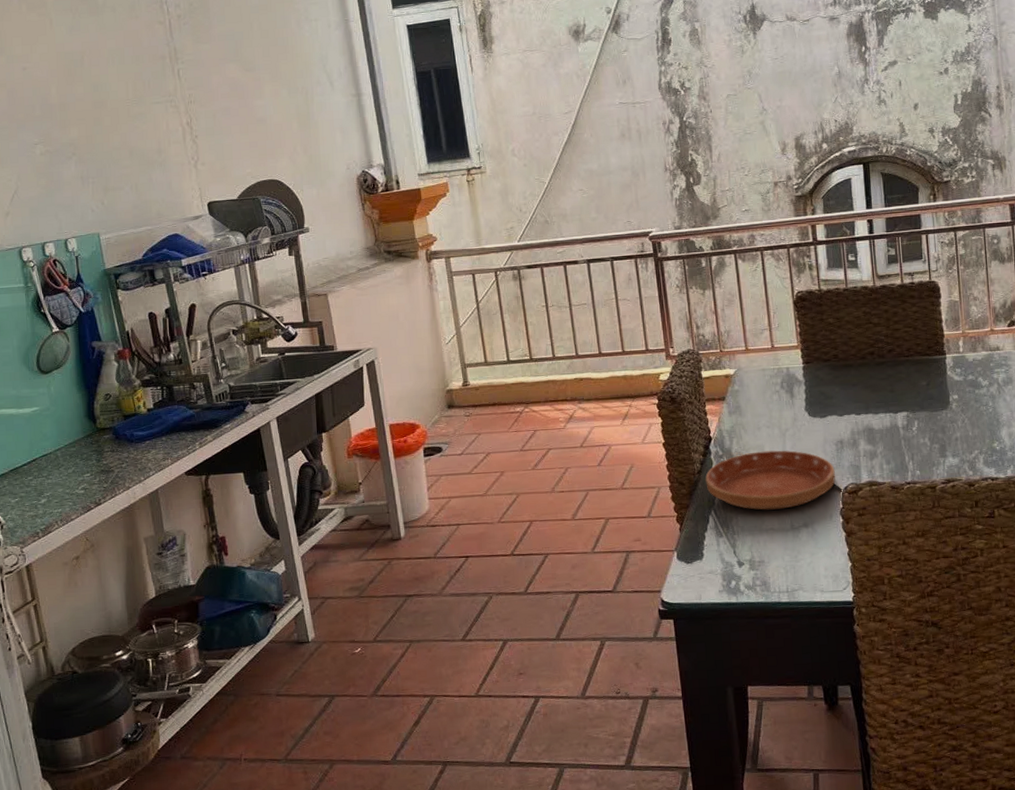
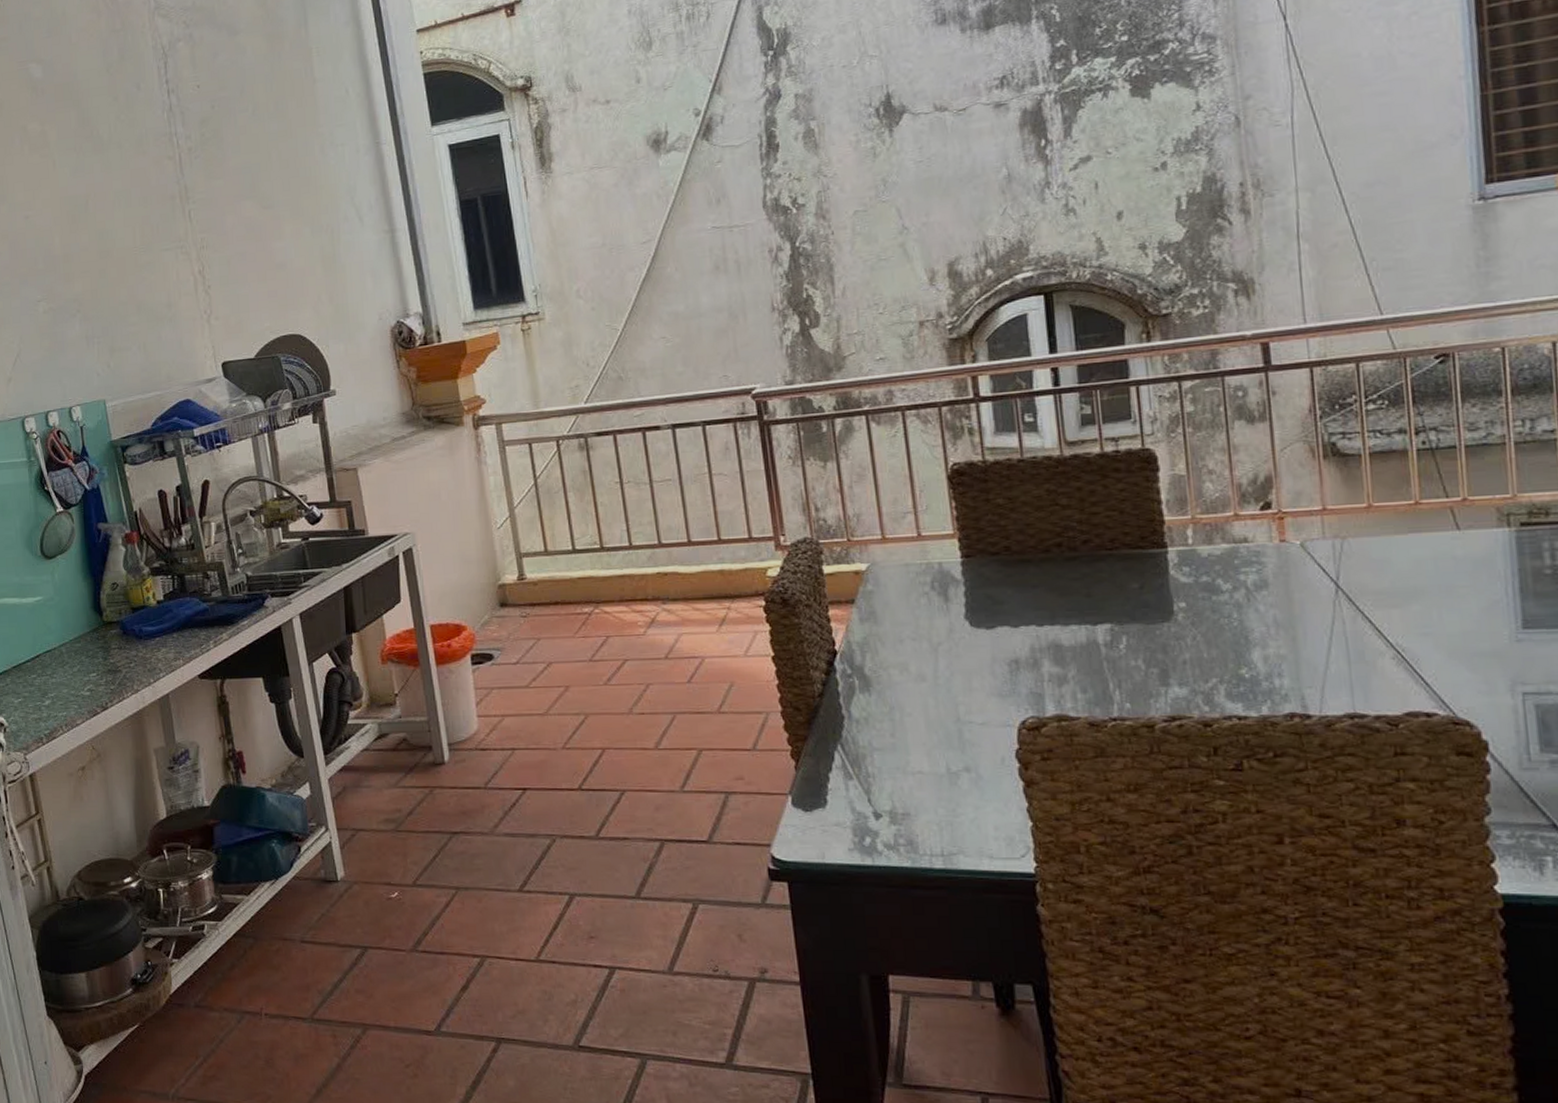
saucer: present [705,450,836,510] -> none [829,670,1009,747]

